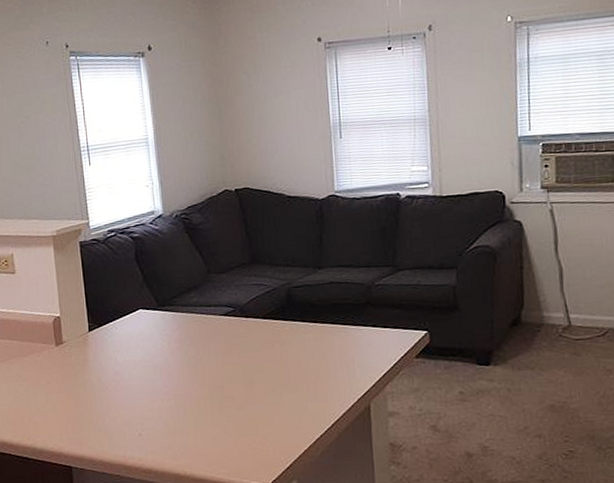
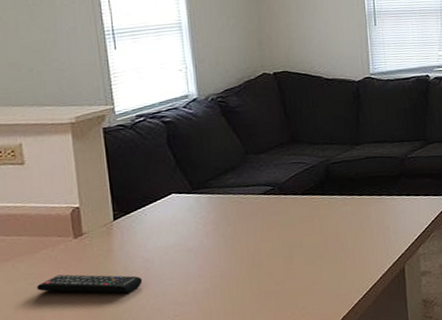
remote control: none [25,379,114,403] -> present [36,274,143,294]

